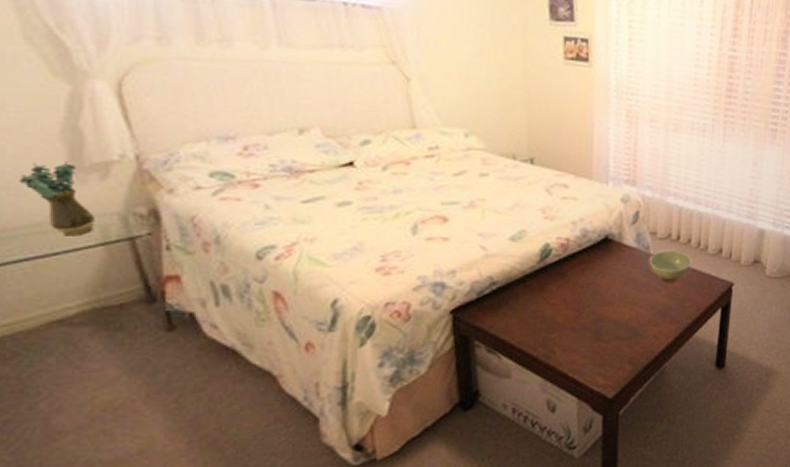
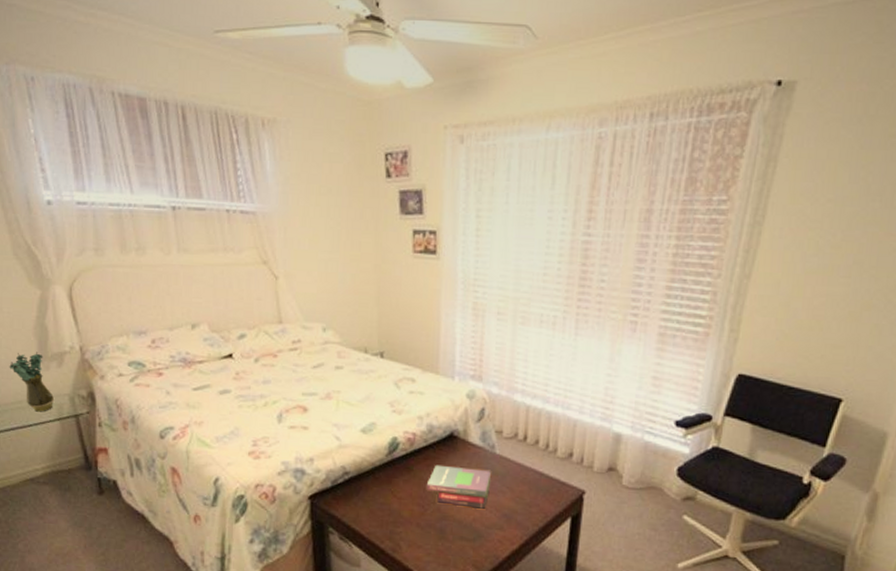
books: none [580,268,647,308] -> present [426,464,492,509]
bowl: present [649,251,691,283] -> none [494,451,539,486]

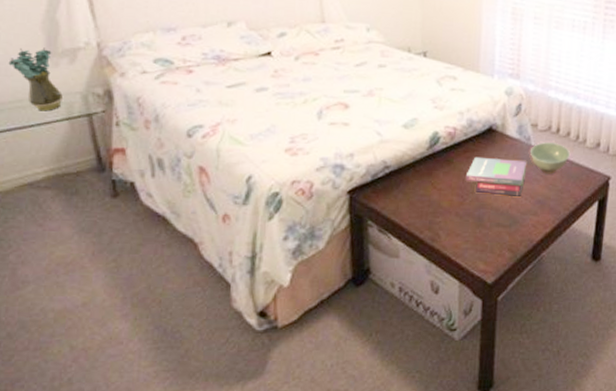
bowl: none [494,451,539,486] -> present [529,142,570,174]

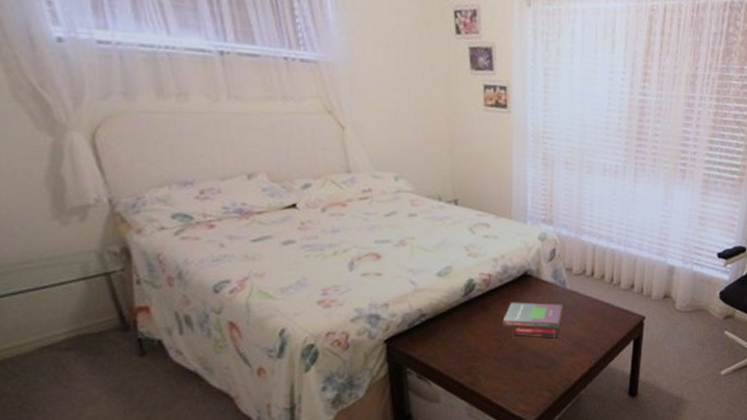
vase: present [8,47,63,112] -> none [13,205,76,272]
bowl: present [529,142,570,174] -> none [565,286,605,316]

